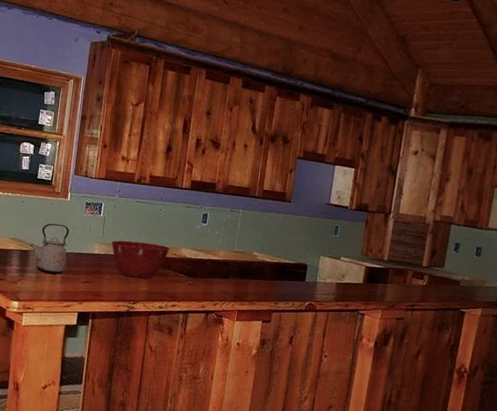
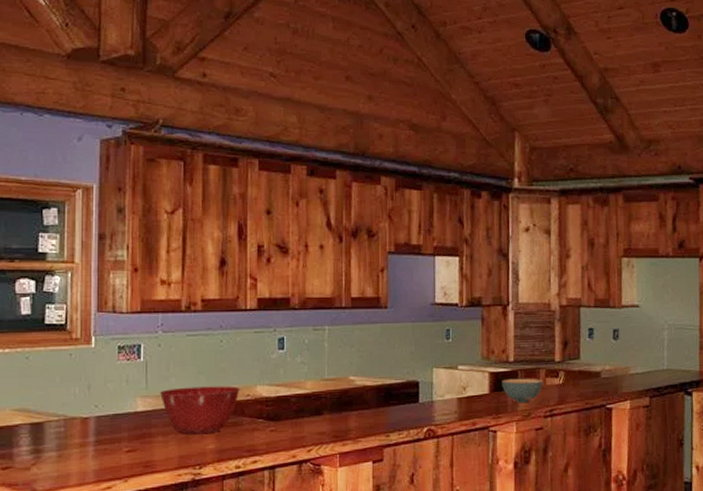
kettle: present [29,223,70,274] -> none [43,380,101,449]
cereal bowl: none [374,274,410,296] -> present [502,378,543,402]

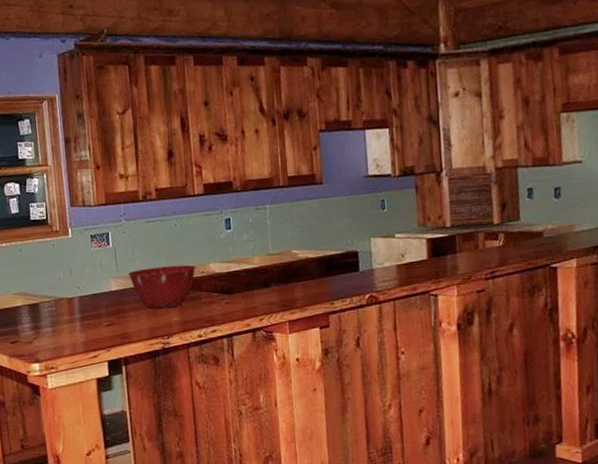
cereal bowl: present [502,378,543,402] -> none [439,242,483,266]

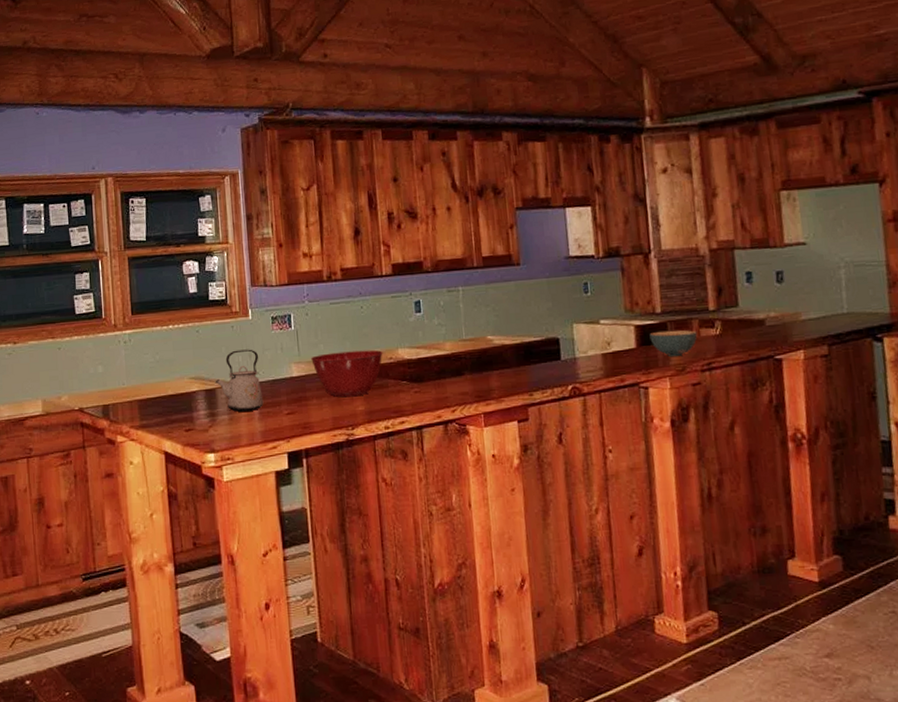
kettle: none [38,265,85,325] -> present [215,349,264,412]
cereal bowl: none [439,242,483,266] -> present [649,330,698,356]

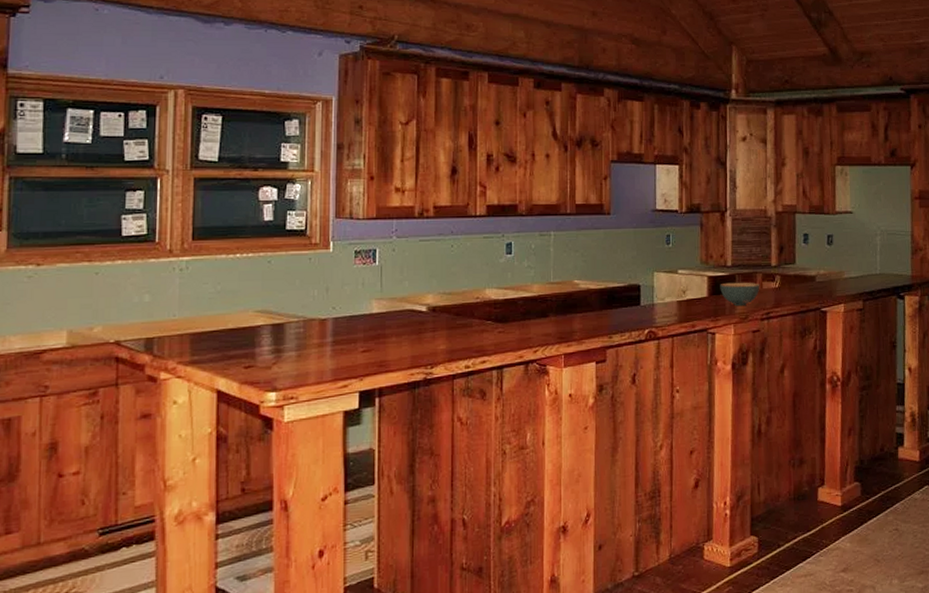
kettle: present [215,349,264,412] -> none [284,283,338,348]
mixing bowl: present [311,350,383,398] -> none [394,289,470,336]

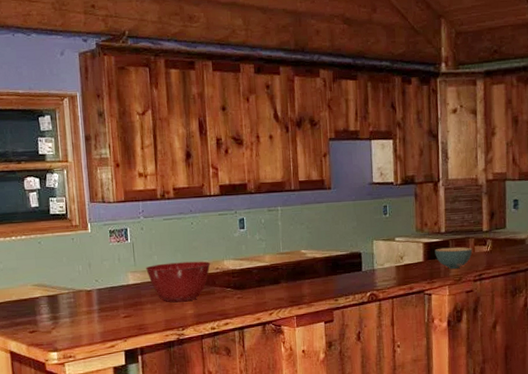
mixing bowl: none [394,289,470,336] -> present [146,261,211,303]

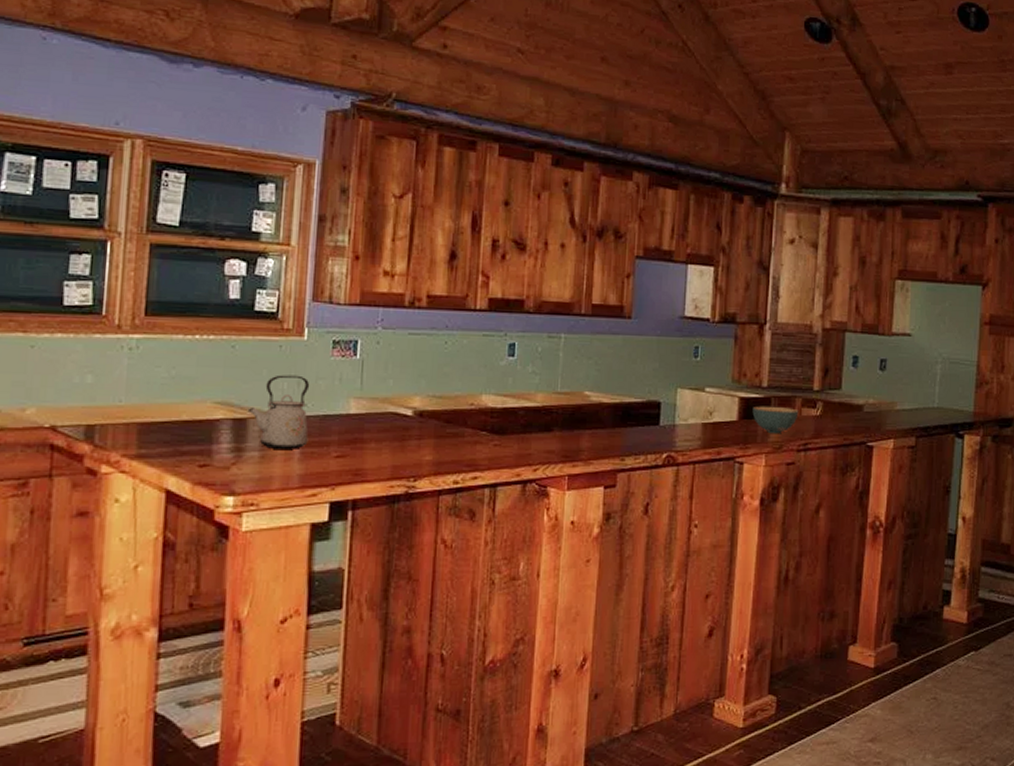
kettle: none [56,259,103,315] -> present [247,375,310,449]
mixing bowl: present [146,261,211,303] -> none [376,390,464,444]

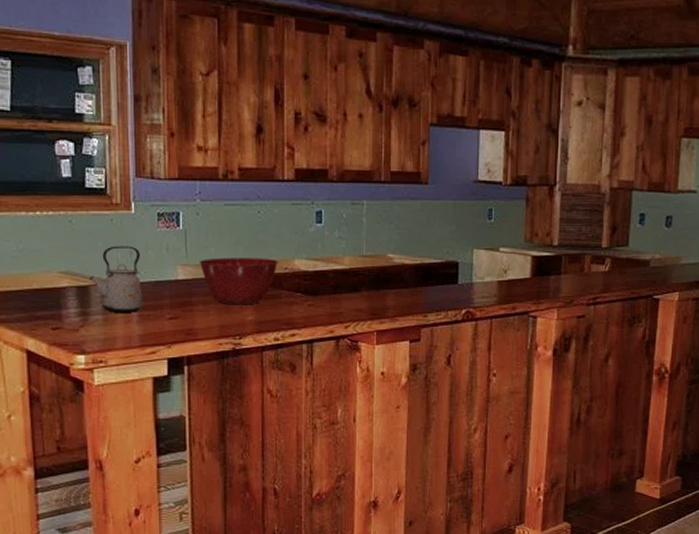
mixing bowl: none [376,390,464,444] -> present [200,257,278,306]
cereal bowl: present [752,406,799,433] -> none [544,263,588,288]

